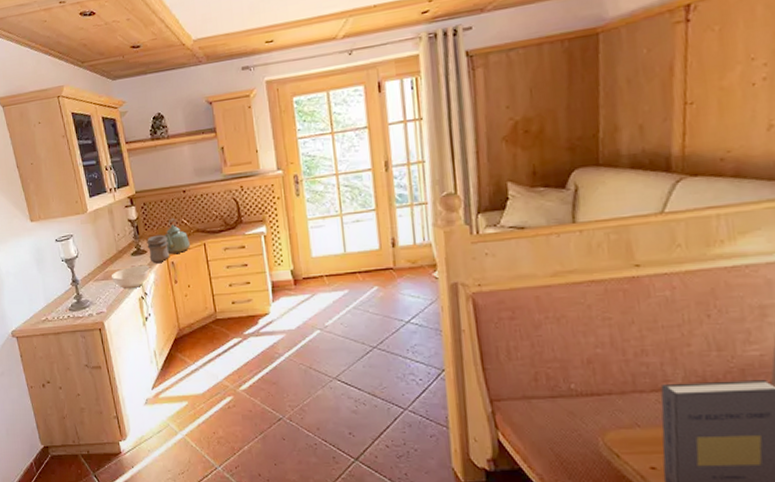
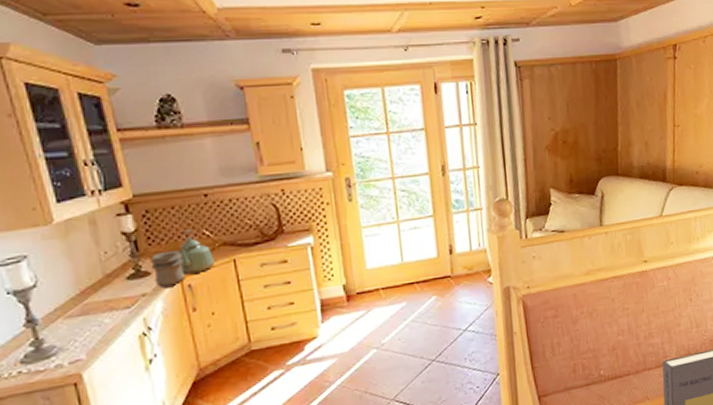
bowl: present [111,265,150,290] -> none [93,291,156,326]

